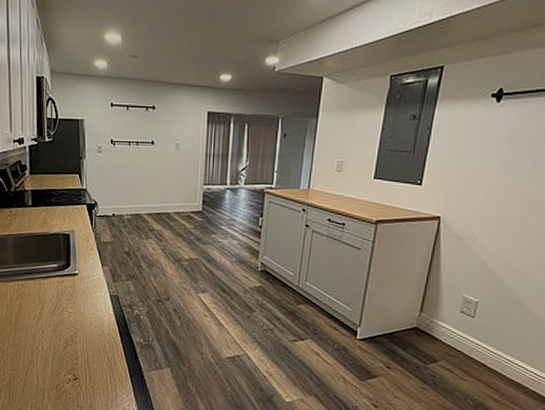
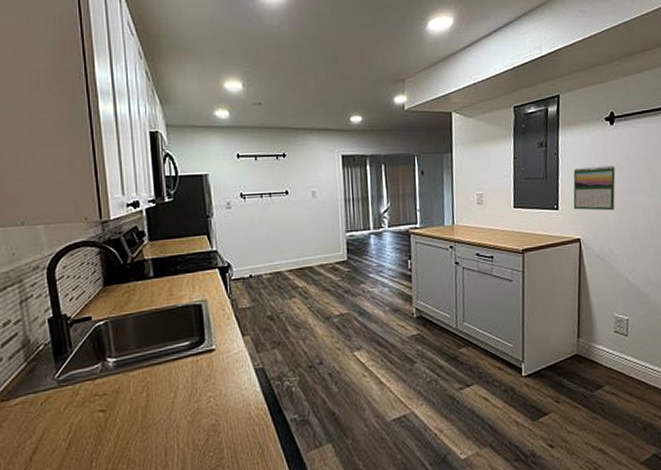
calendar: none [438,144,493,192] -> present [573,165,616,211]

